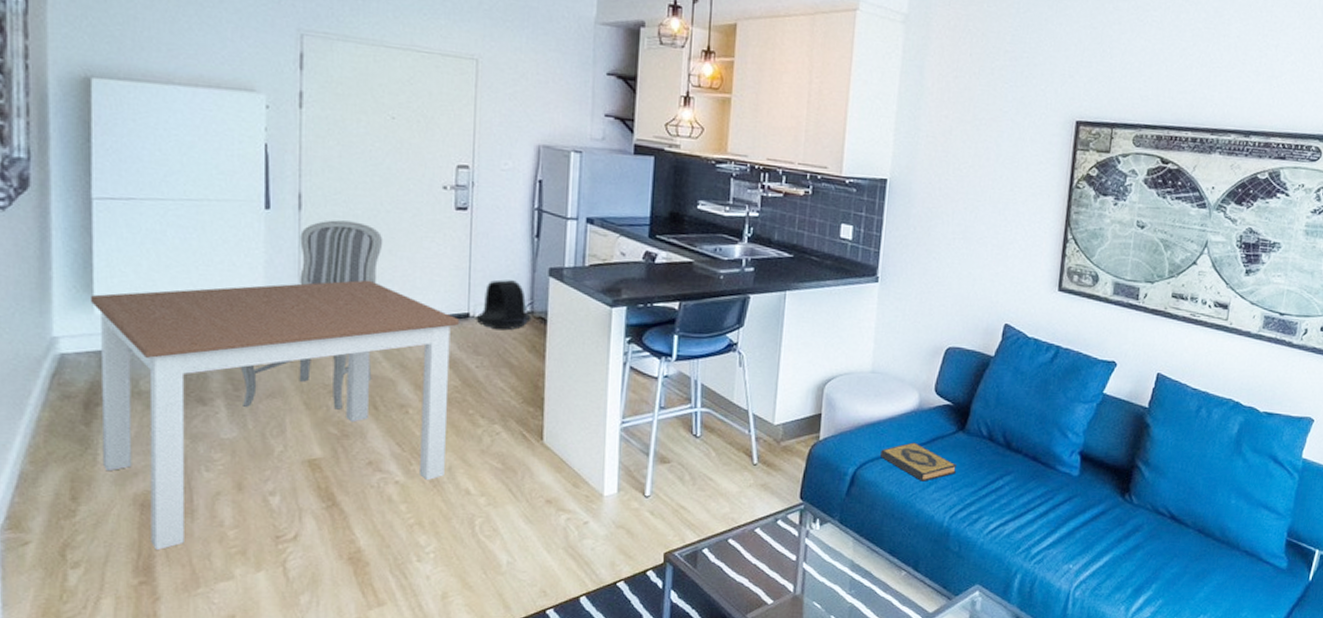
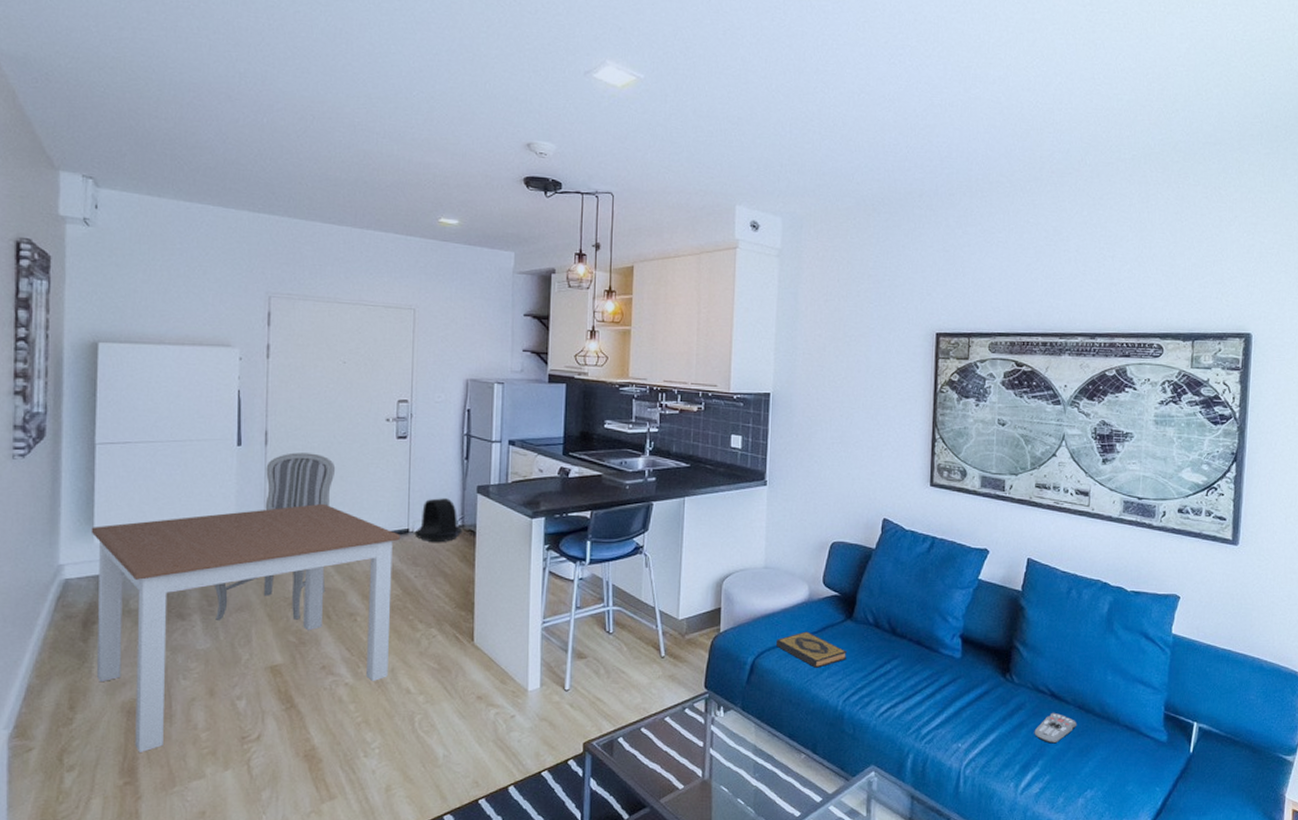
remote control: none [1150,535,1195,567] -> present [1034,712,1076,744]

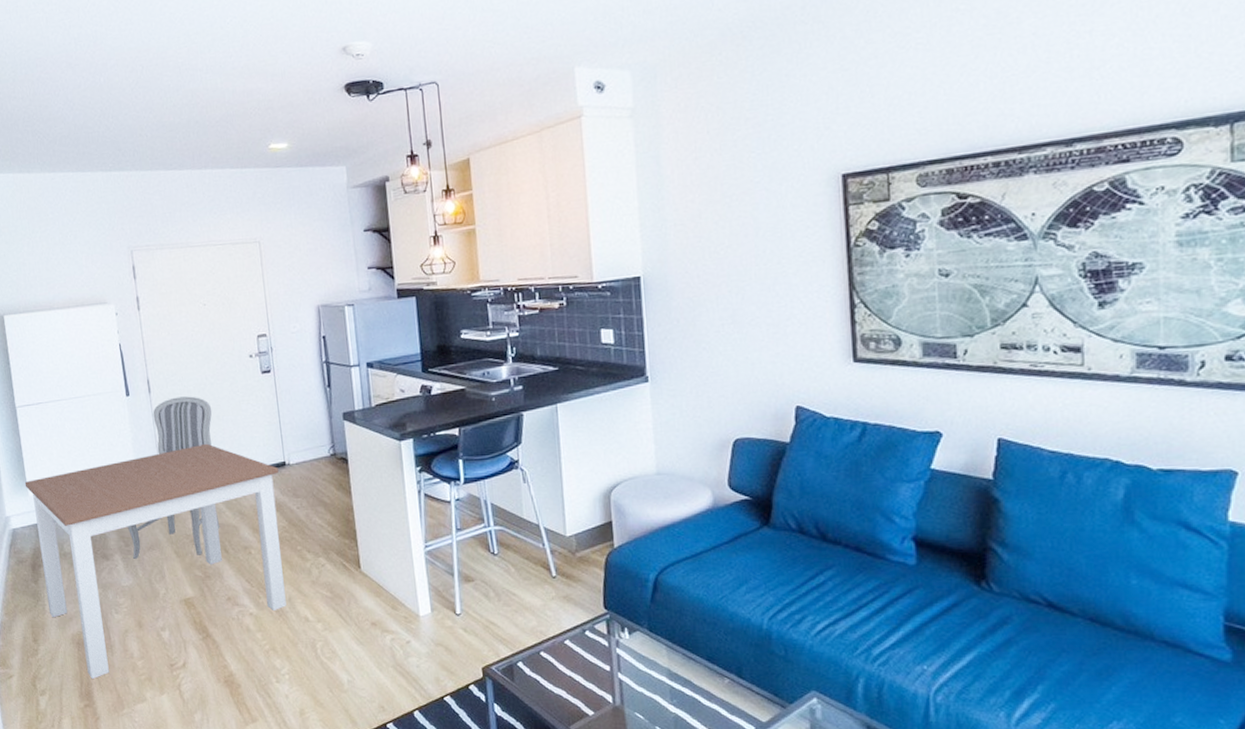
backpack: present [414,498,462,543] -> none [291,428,335,474]
hardback book: present [776,631,847,668] -> none [680,542,767,583]
remote control: present [1034,712,1076,744] -> none [1027,626,1089,665]

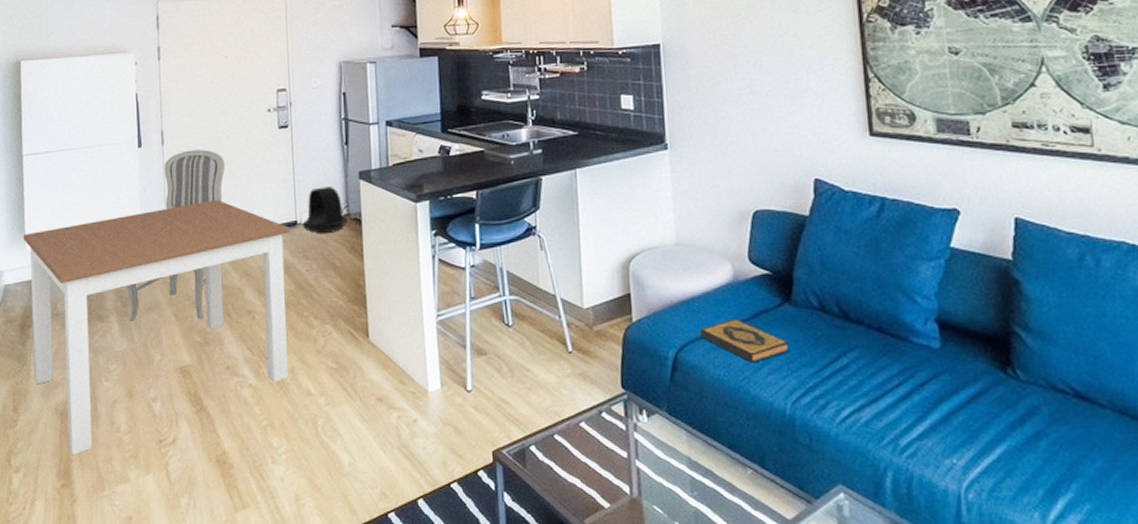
backpack: none [291,428,335,474] -> present [302,186,349,234]
hardback book: none [680,542,767,583] -> present [700,319,789,363]

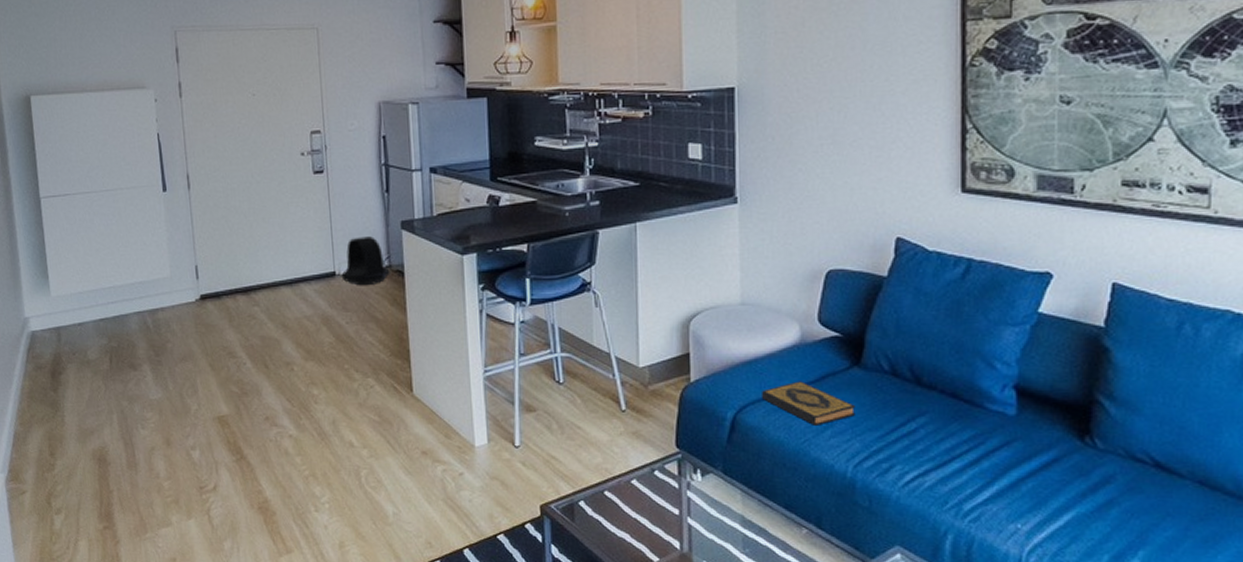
dining table: present [23,199,289,455] -> none [46,247,330,499]
dining chair: present [126,149,226,321] -> none [158,195,261,370]

